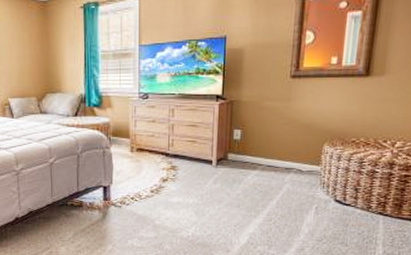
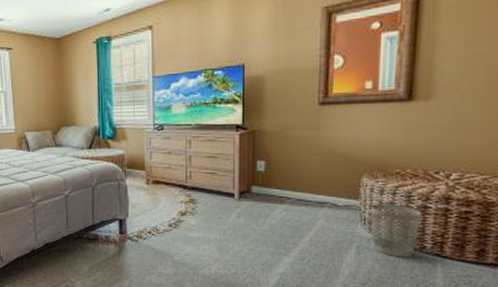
wastebasket: none [329,169,371,217] -> present [371,204,422,258]

